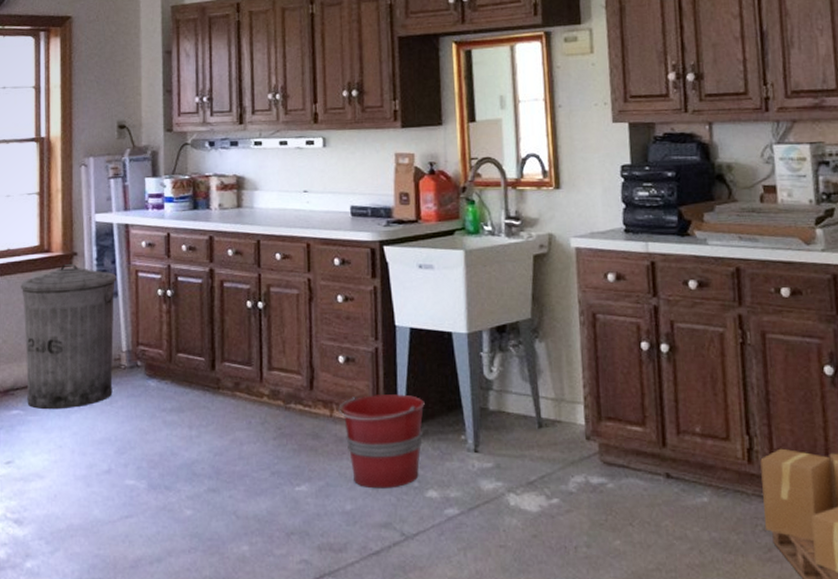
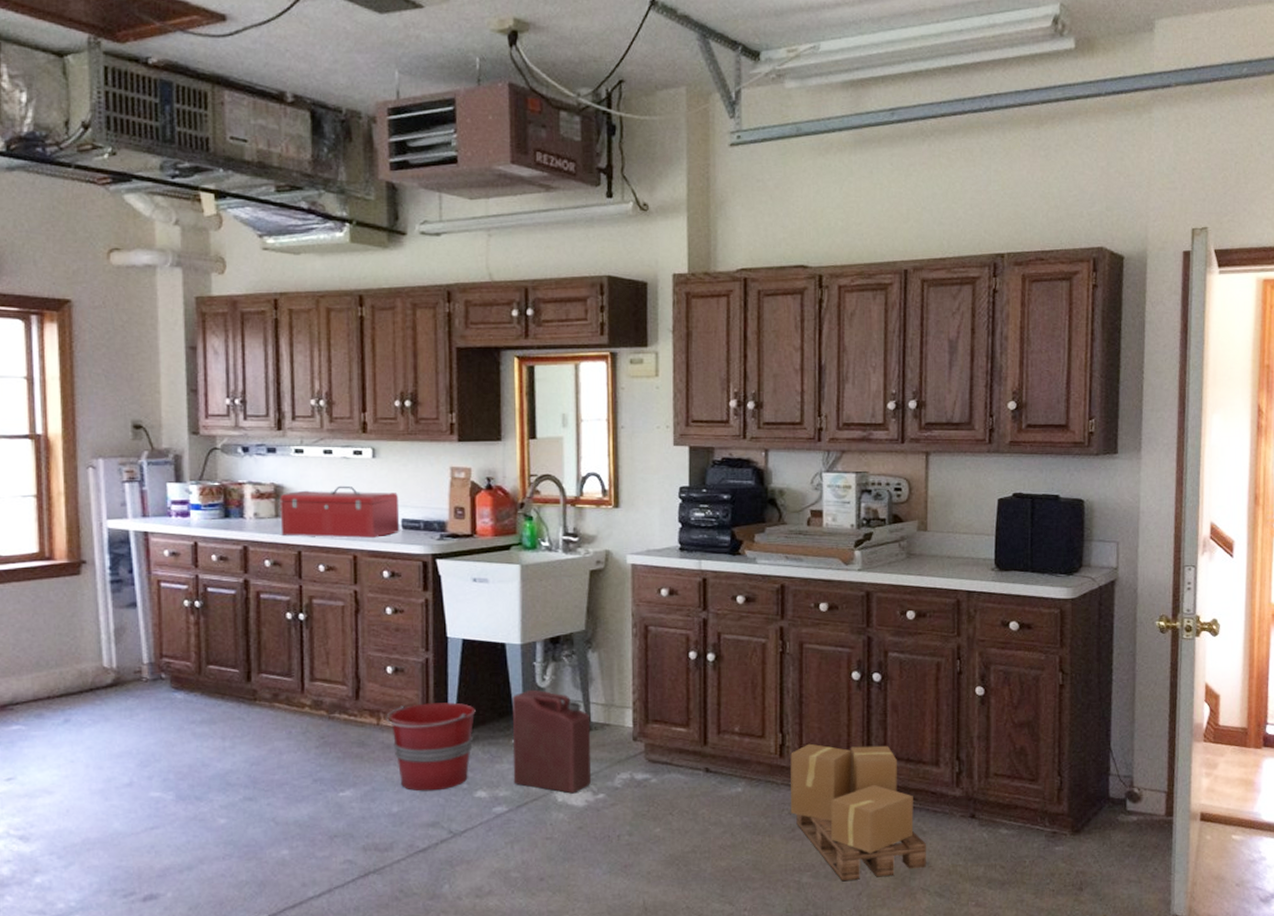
trash can: present [20,264,117,409] -> none [17,573,135,724]
toolbox: none [241,175,349,227] -> present [280,485,400,539]
jerry can: none [461,381,544,497] -> present [512,689,591,794]

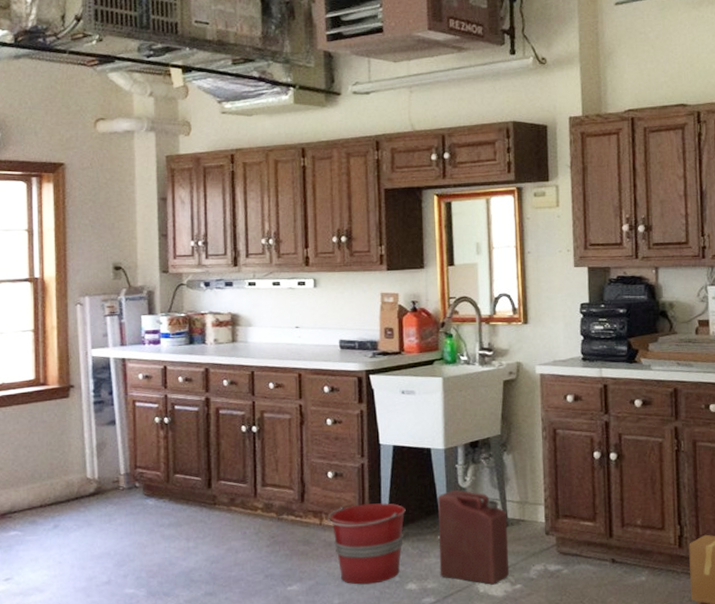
toolbox: present [280,485,400,539] -> none [236,312,338,359]

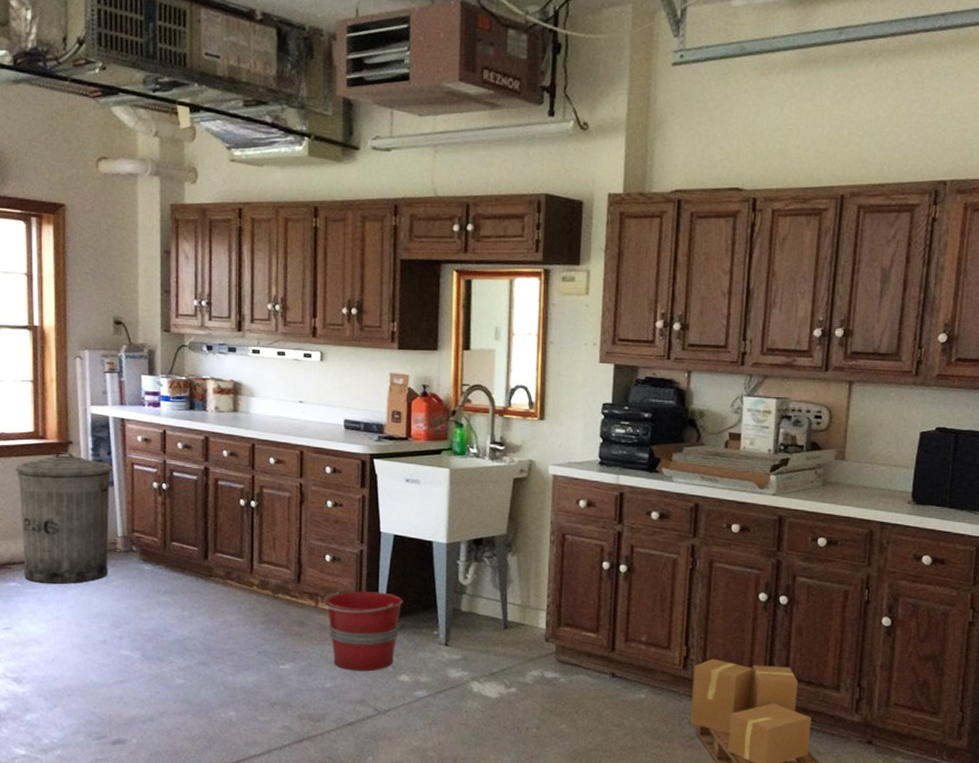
trash can: none [16,396,114,529] -> present [15,452,112,584]
jerry can: present [438,489,509,585] -> none [434,586,507,685]

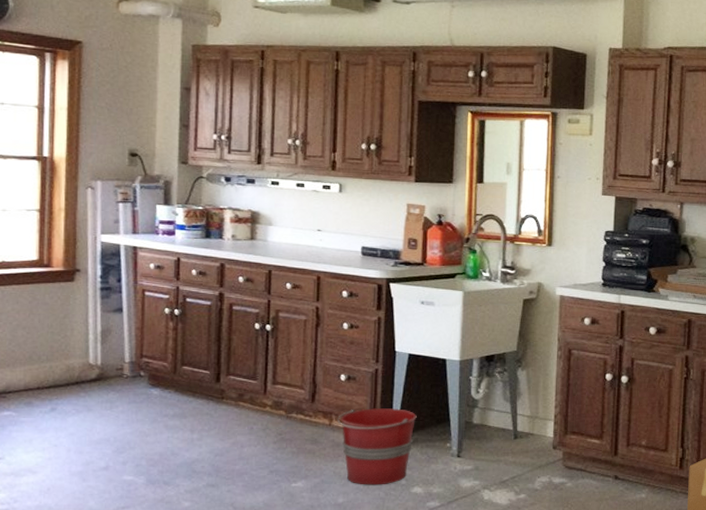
trash can: present [15,452,112,584] -> none [16,280,122,411]

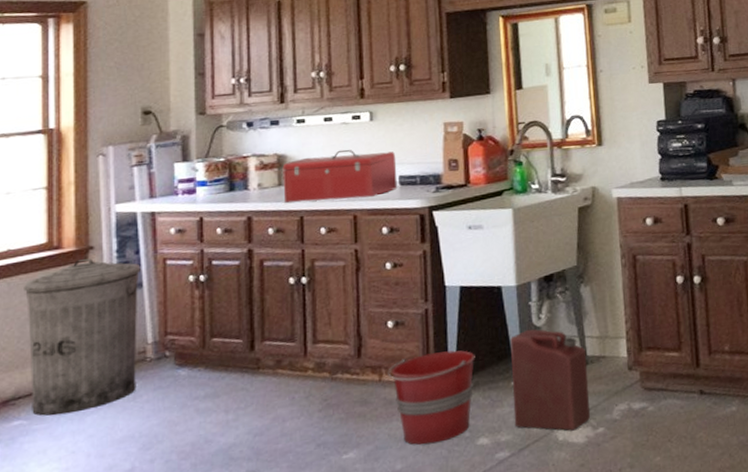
trash can: none [16,280,122,411] -> present [24,259,141,416]
toolbox: none [255,215,361,263] -> present [282,149,398,203]
jerry can: none [446,400,517,493] -> present [510,329,590,431]

